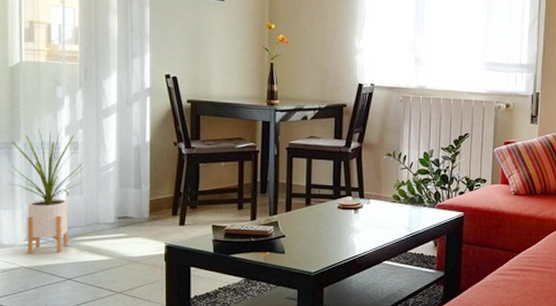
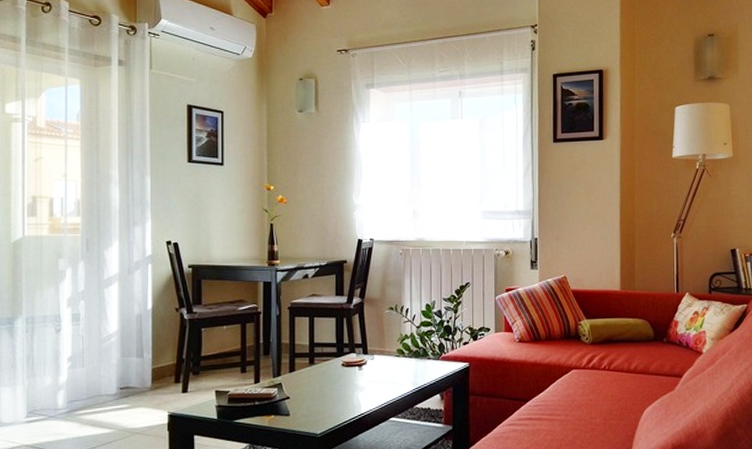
house plant: present [9,127,89,255] -> none [10,299,90,432]

